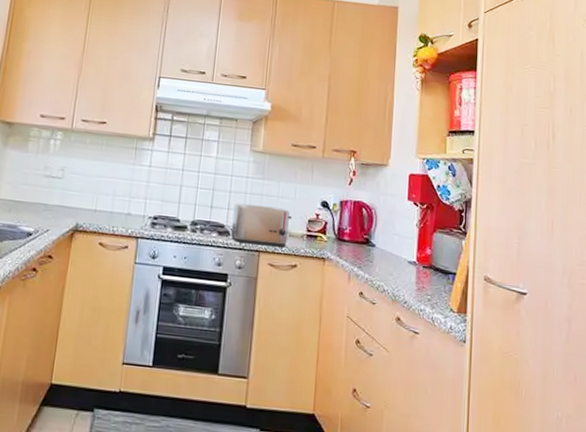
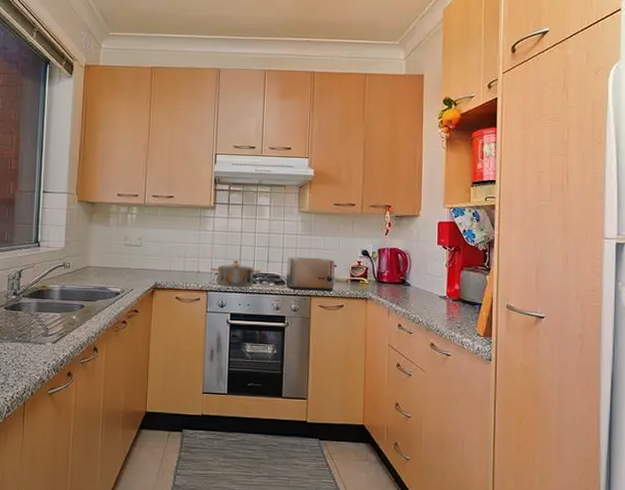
cooking pot: none [143,202,203,237] -> present [210,259,261,289]

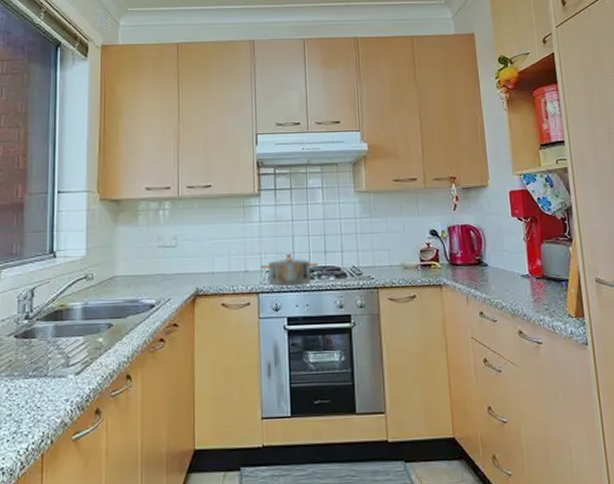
toaster: present [286,256,337,293] -> none [347,242,404,284]

